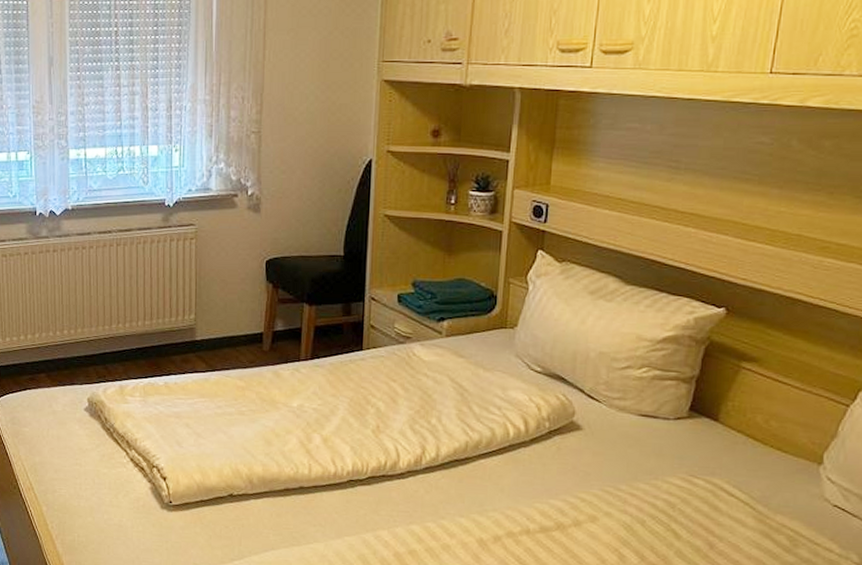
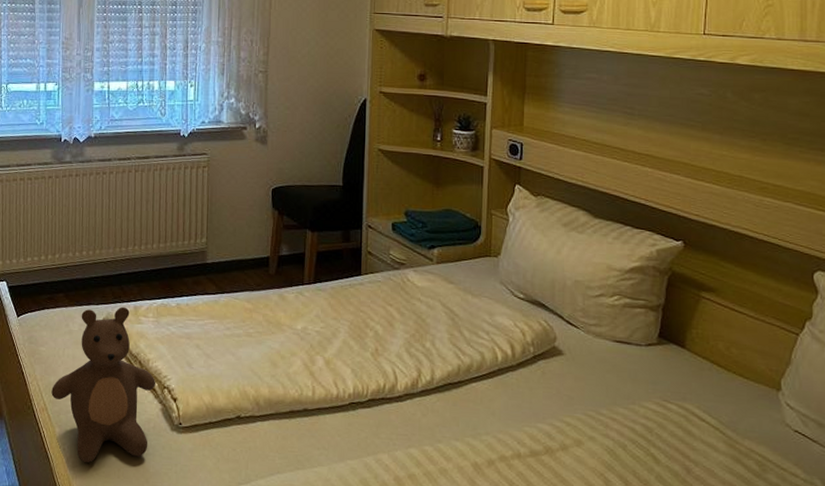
teddy bear: none [37,386,144,541] -> present [51,307,155,463]

